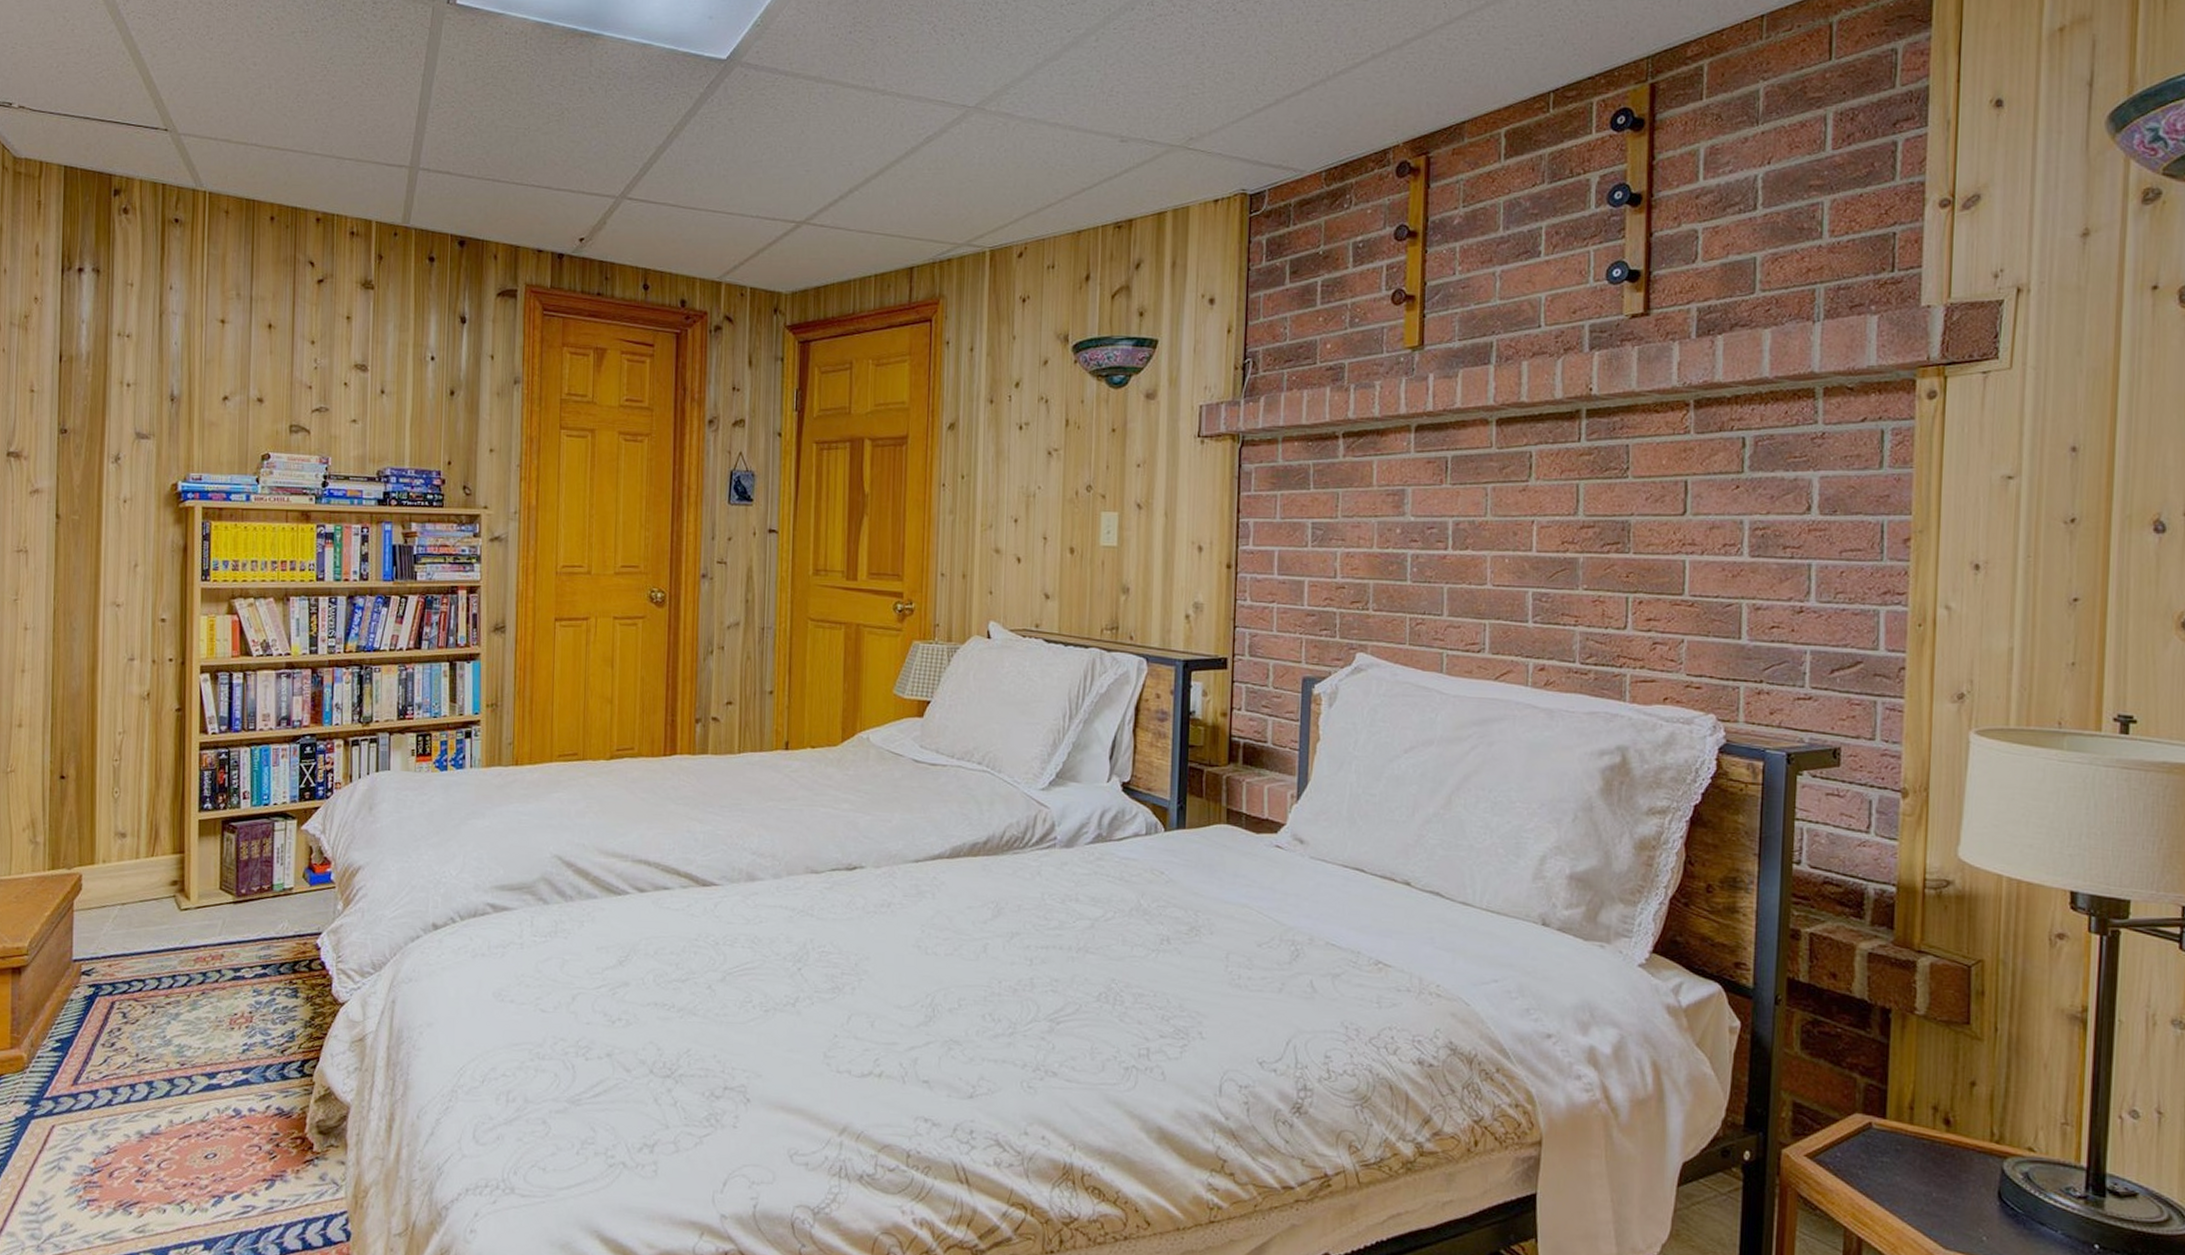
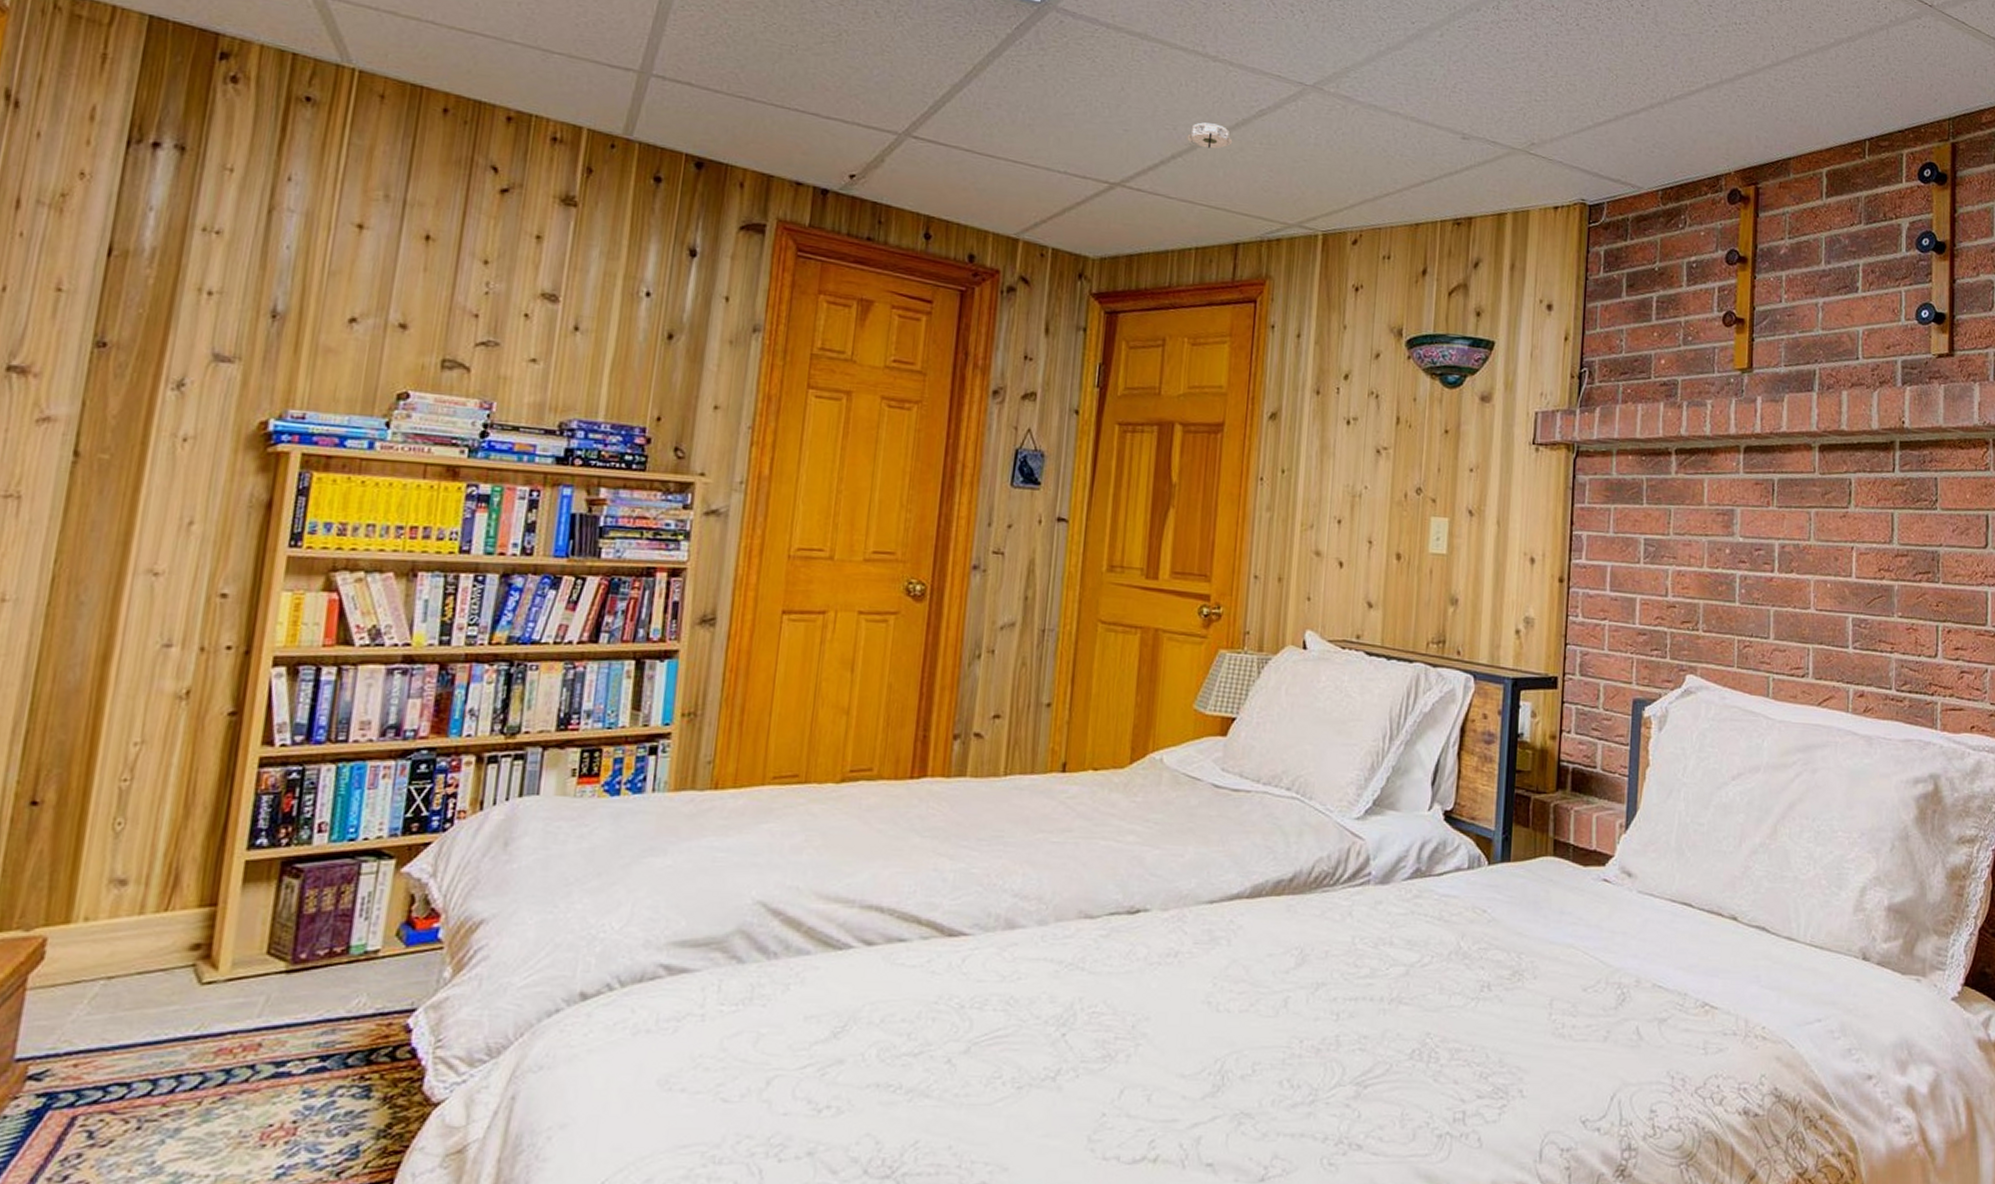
smoke detector: none [860,155,904,179] -> present [1185,122,1233,149]

